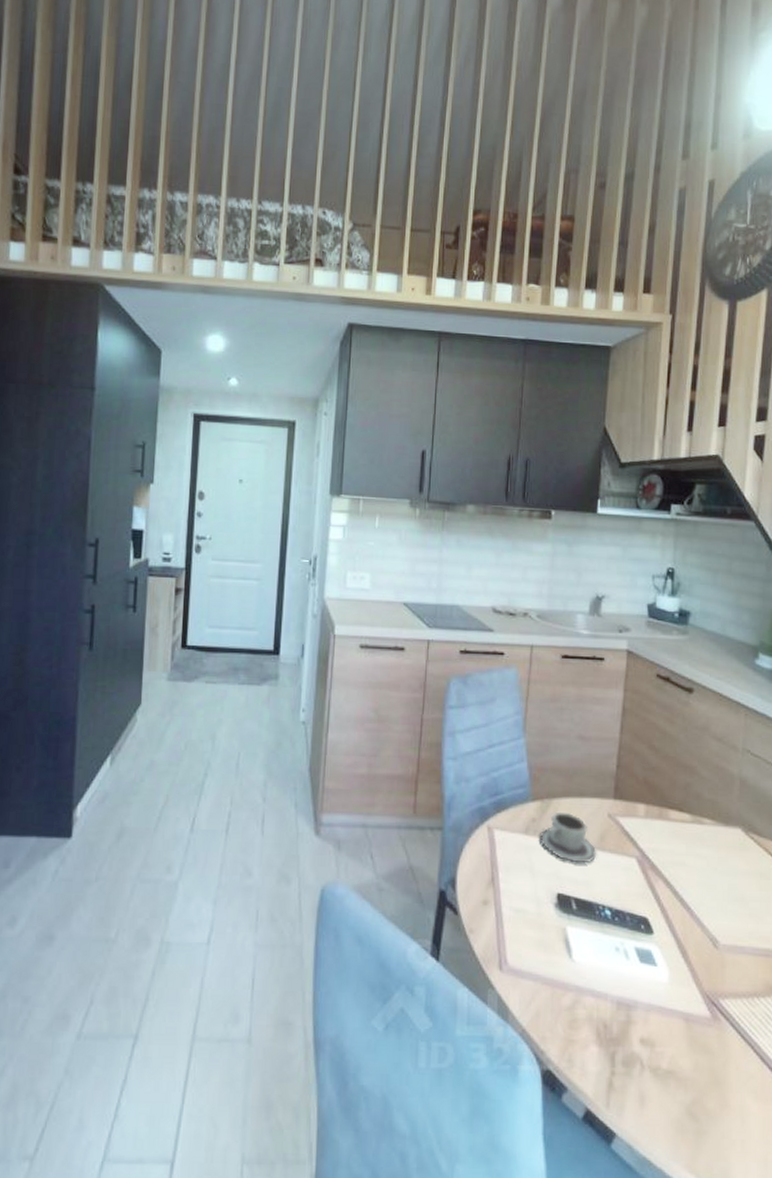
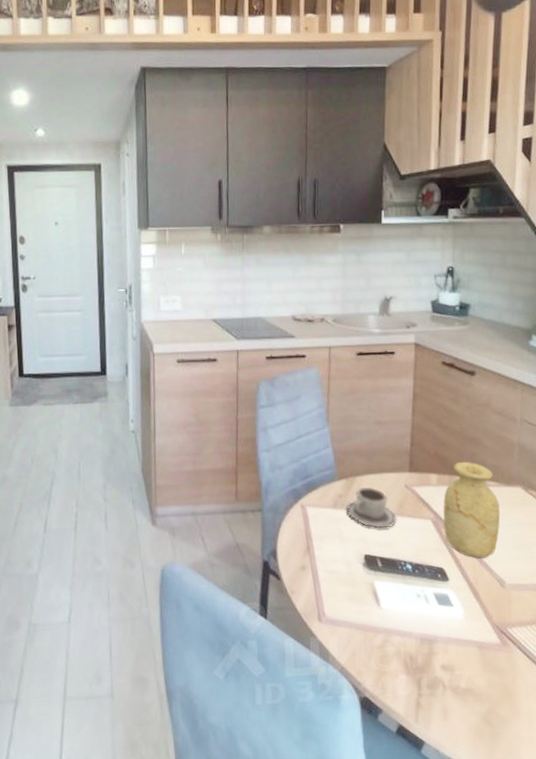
vase: none [650,792,716,910] -> present [443,461,501,559]

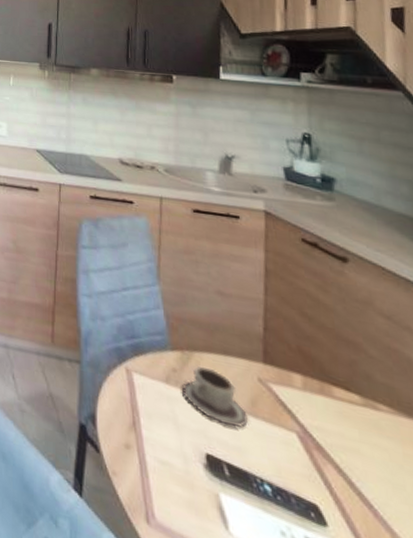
vase: present [443,461,501,559] -> none [313,366,401,512]

